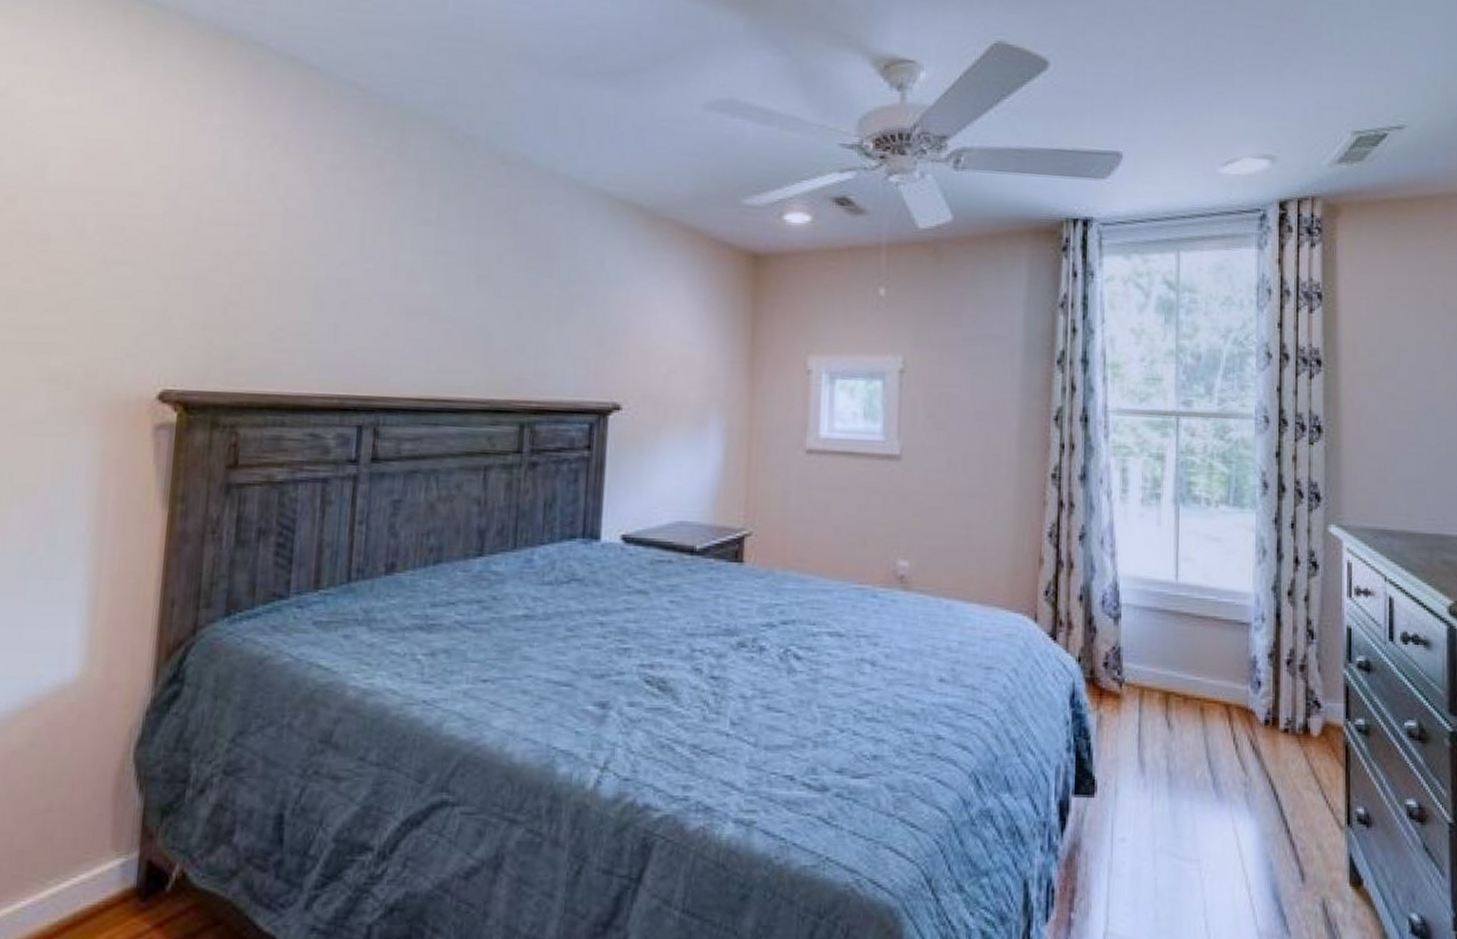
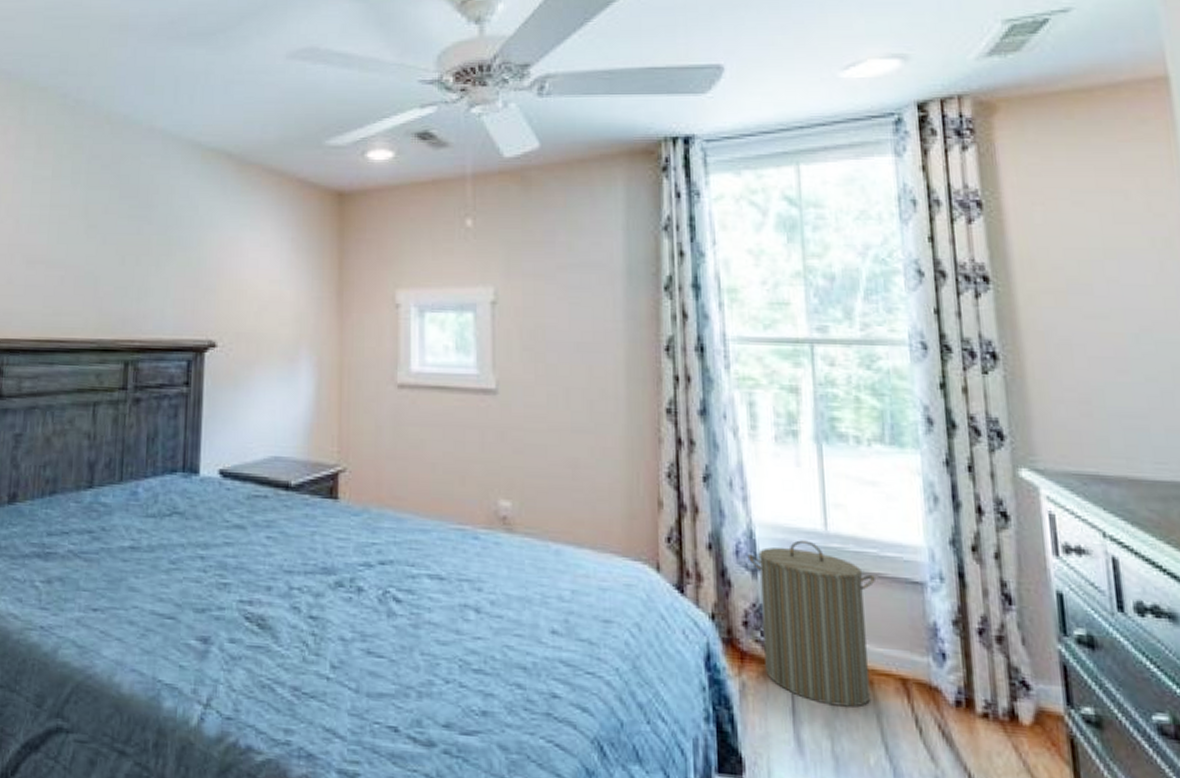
laundry hamper: none [1111,590,1212,731] -> present [747,540,875,707]

